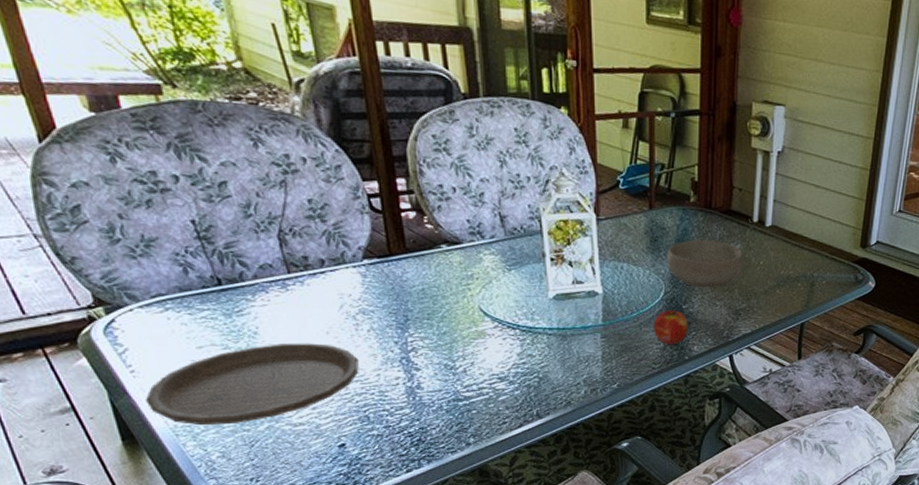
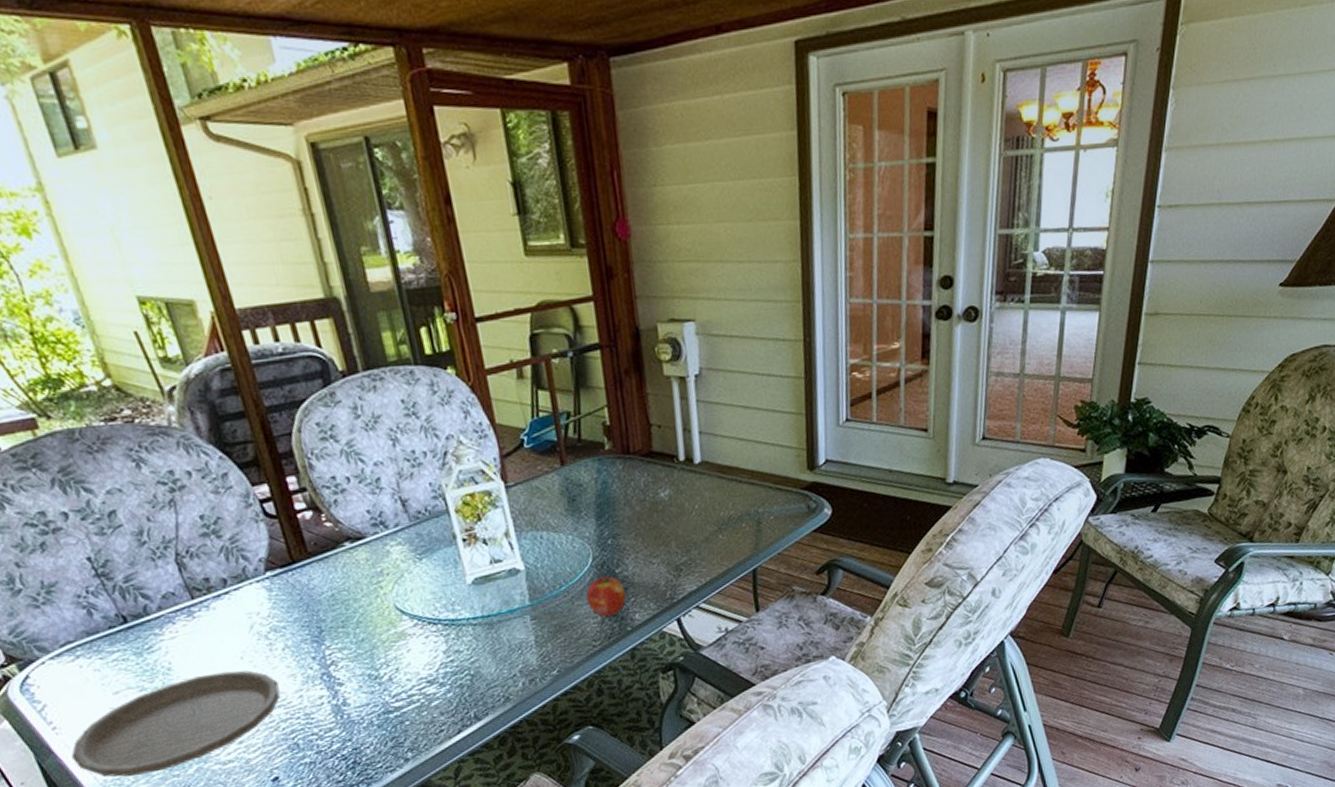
bowl: present [666,240,744,288] -> none [588,489,677,547]

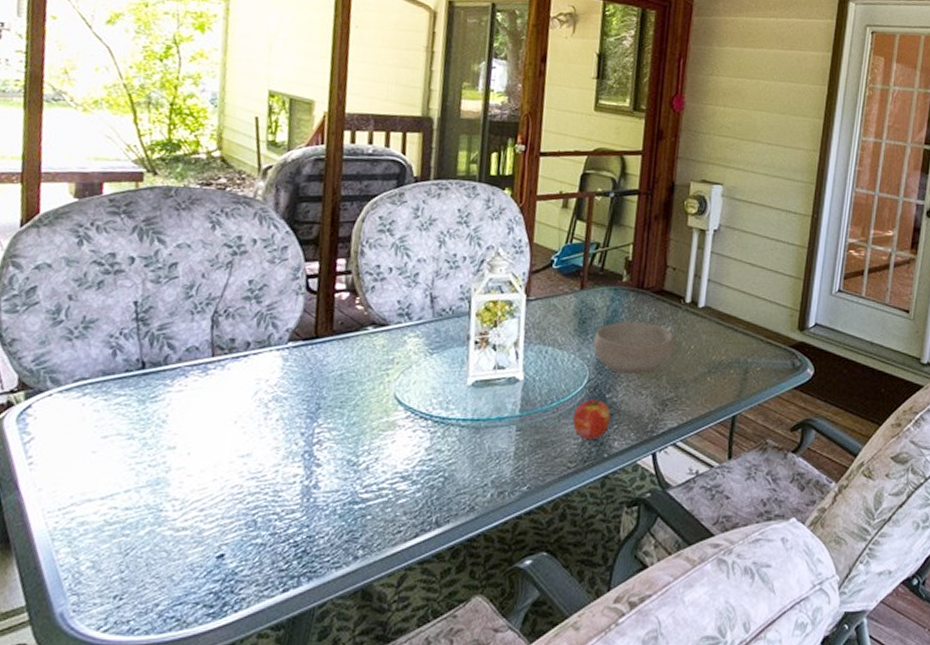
plate: present [71,670,280,777] -> none [34,433,260,529]
bowl: none [588,489,677,547] -> present [593,321,674,375]

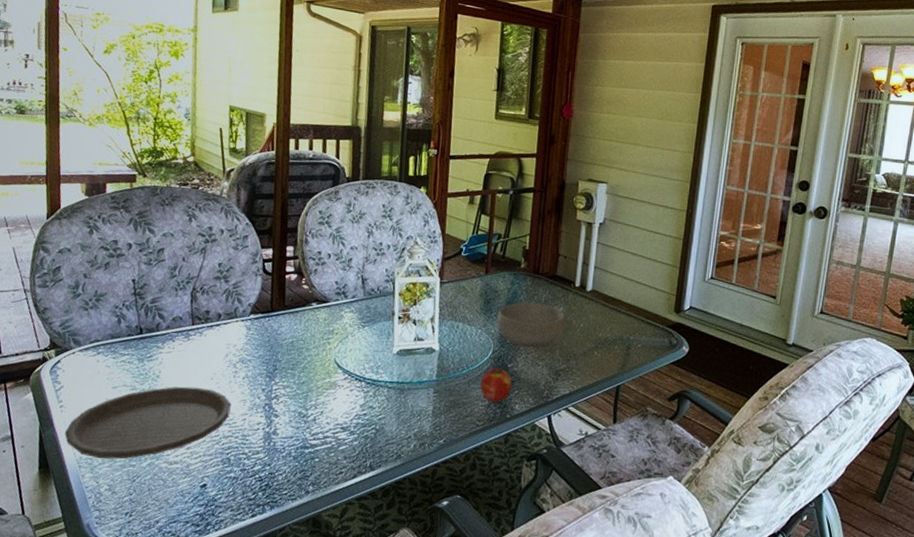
plate: none [34,433,260,529] -> present [65,386,231,459]

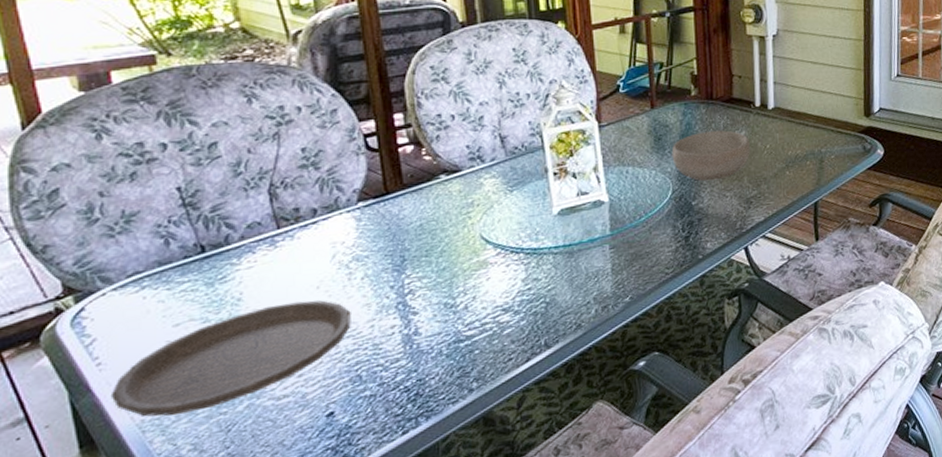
apple: present [481,368,512,403] -> none [664,208,700,246]

